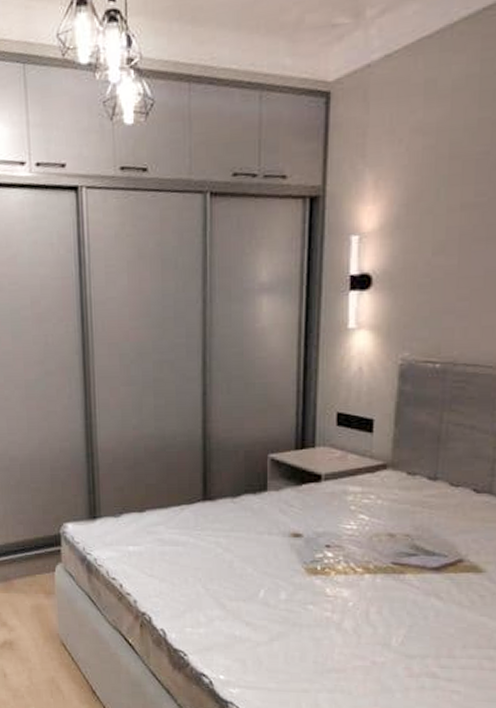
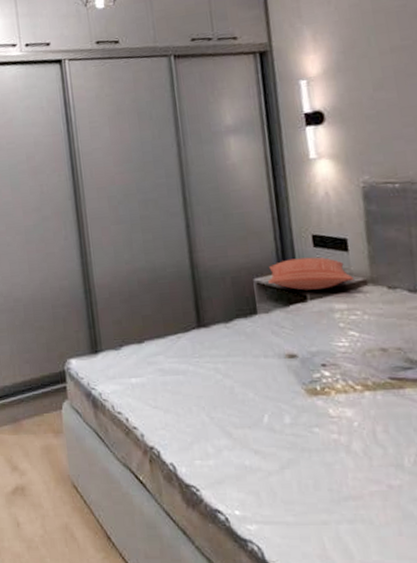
pillow: none [283,436,373,470] -> present [268,257,353,291]

